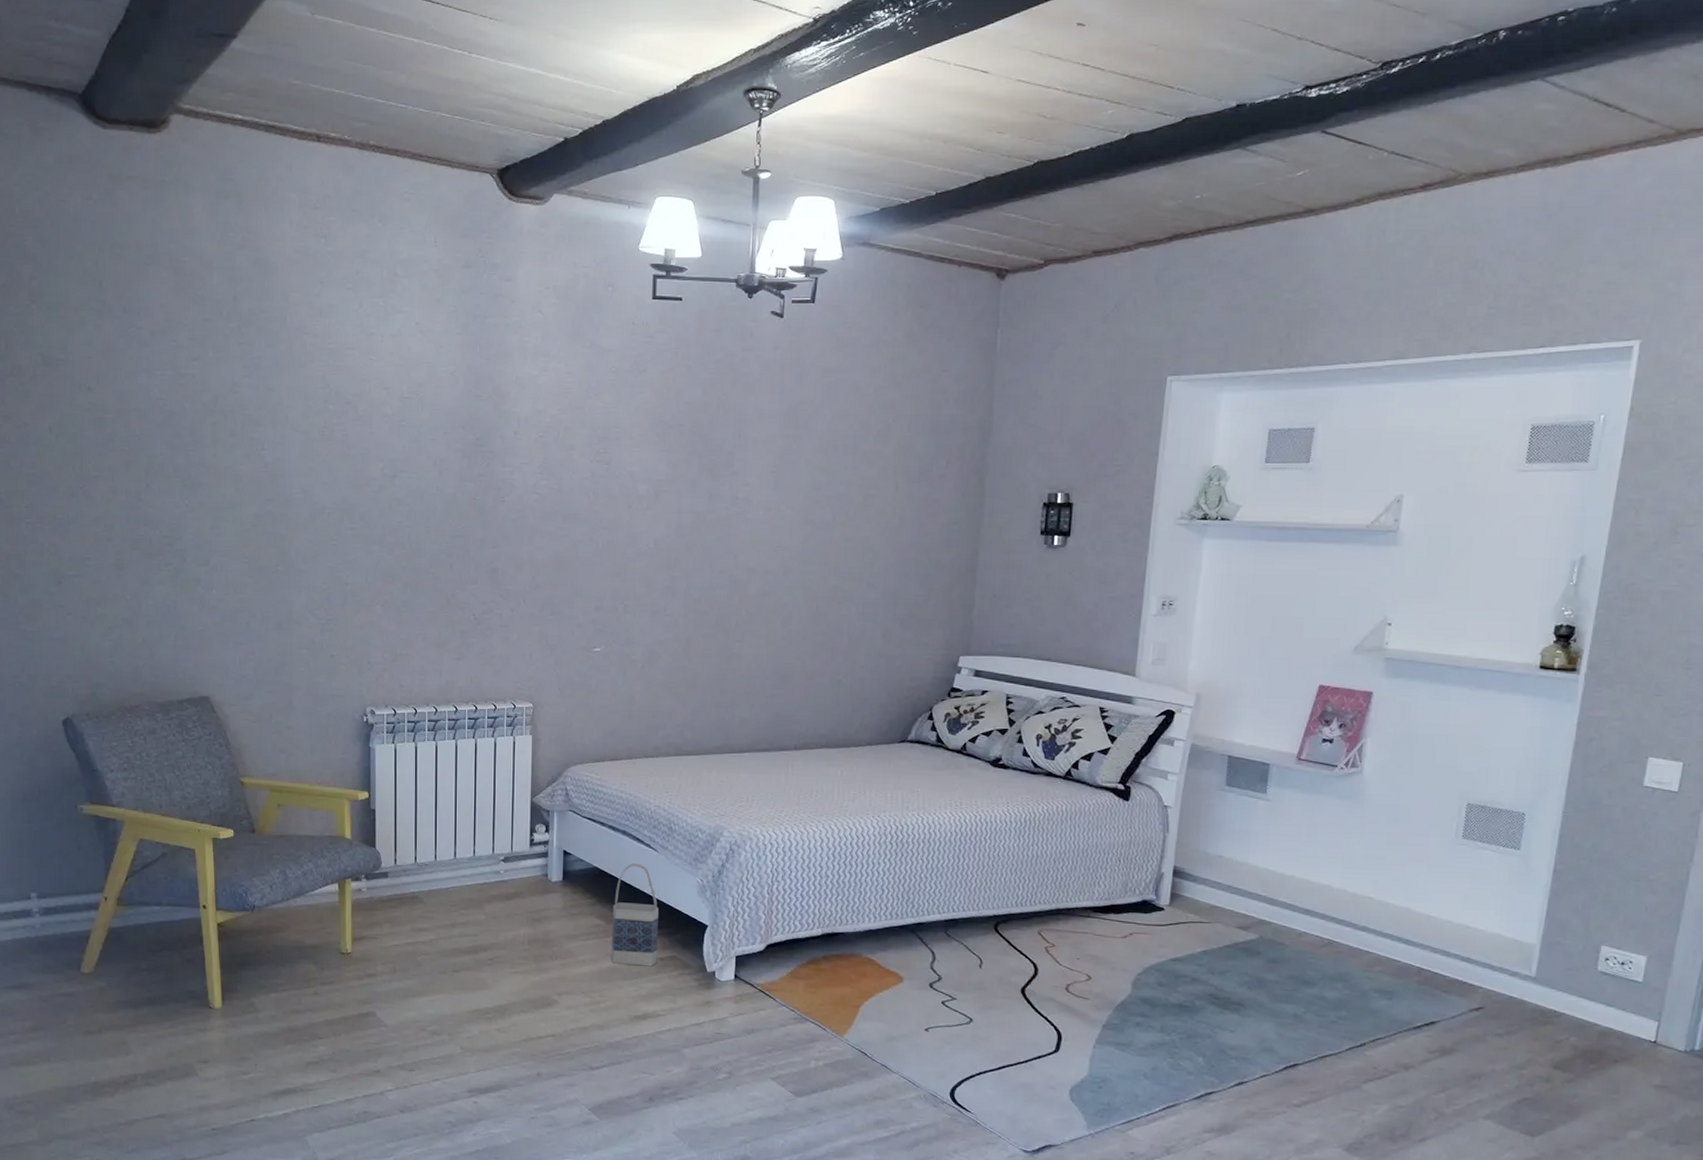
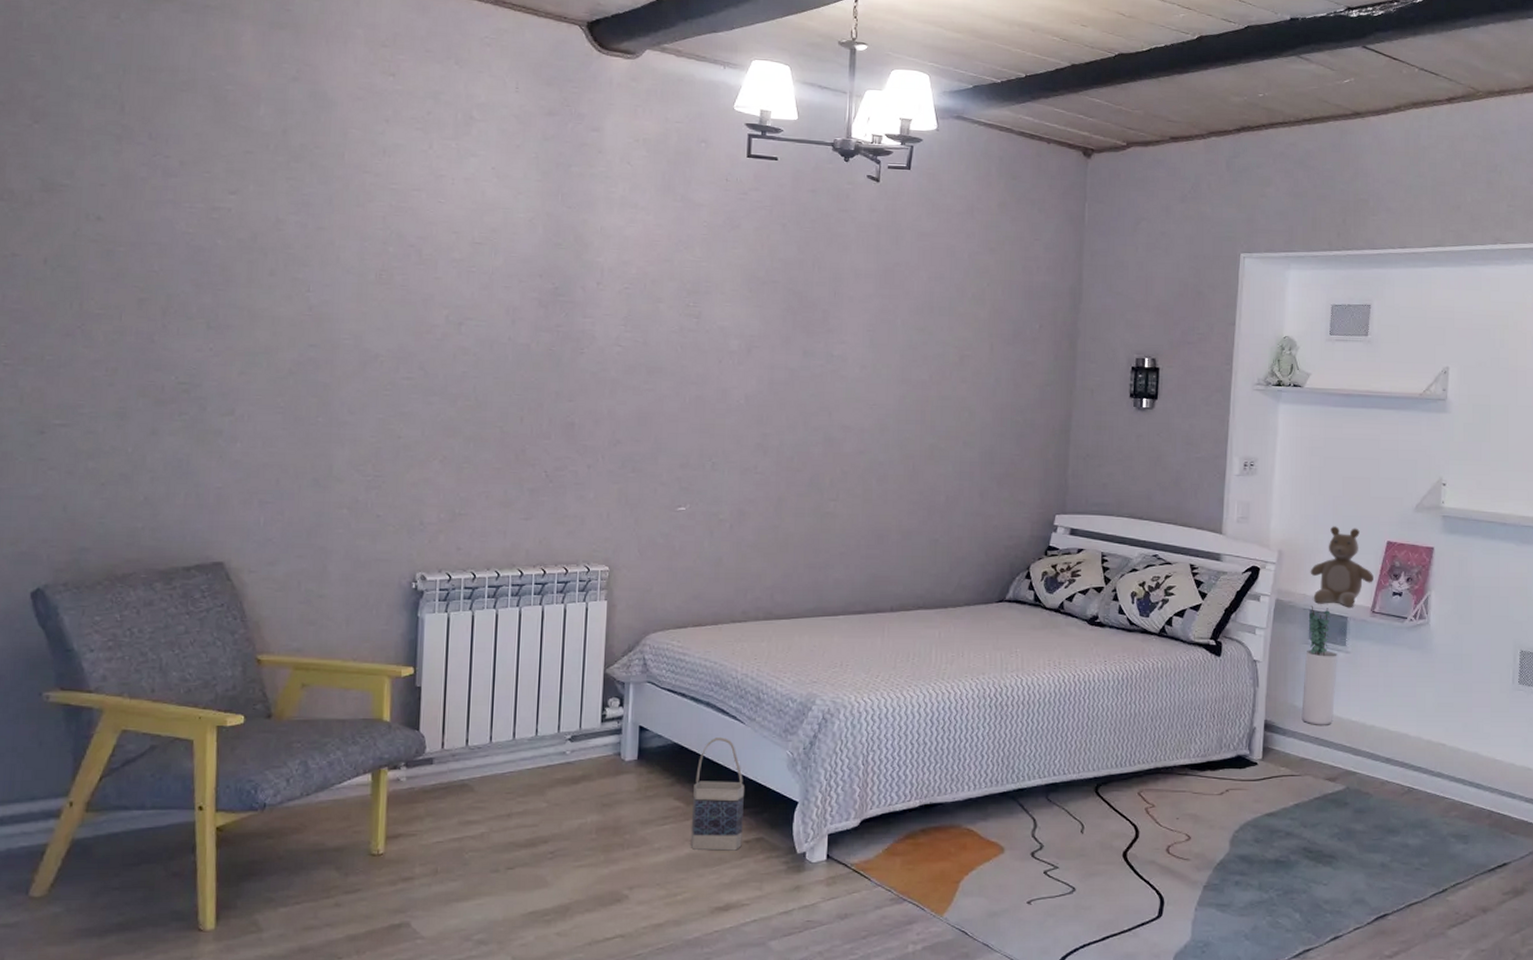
vase: none [1214,751,1257,874] -> present [1301,605,1338,725]
teddy bear: none [1230,669,1302,755] -> present [1310,526,1373,608]

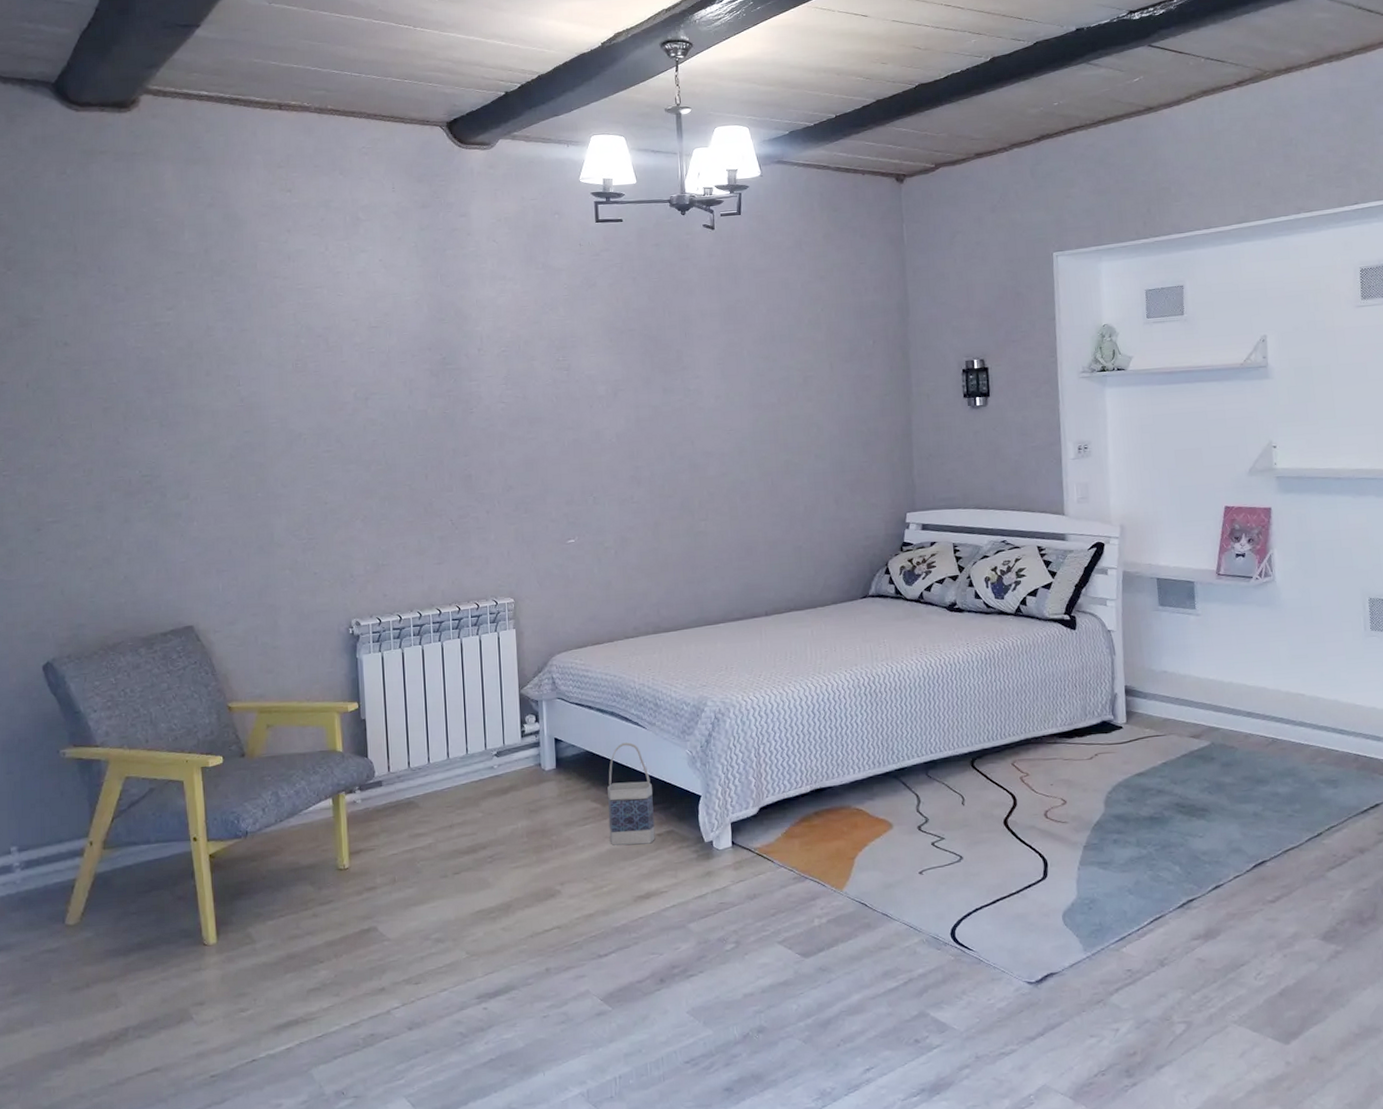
vase: present [1301,605,1338,725] -> none [1157,573,1191,687]
teddy bear: present [1310,526,1373,608] -> none [1153,496,1216,573]

